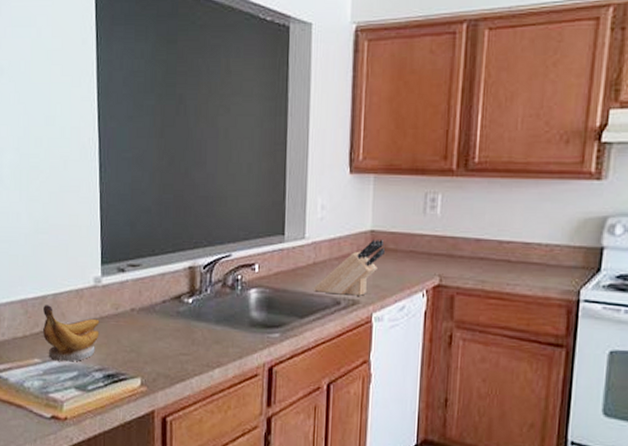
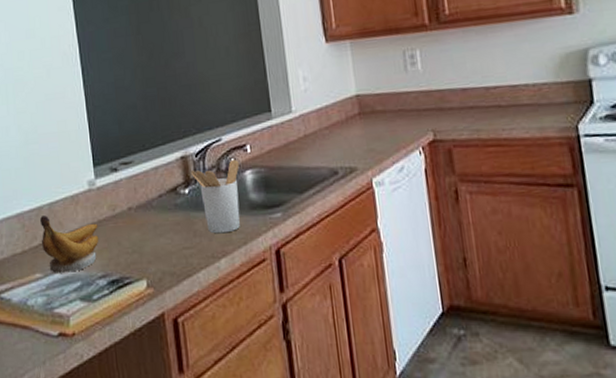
utensil holder: none [196,277,245,346] -> present [190,160,240,234]
knife block: present [312,240,386,296] -> none [307,103,375,165]

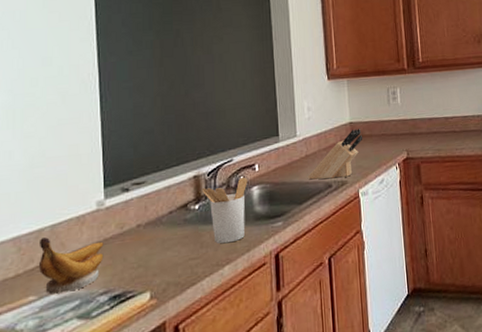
knife block: none [307,103,375,165] -> present [307,129,363,180]

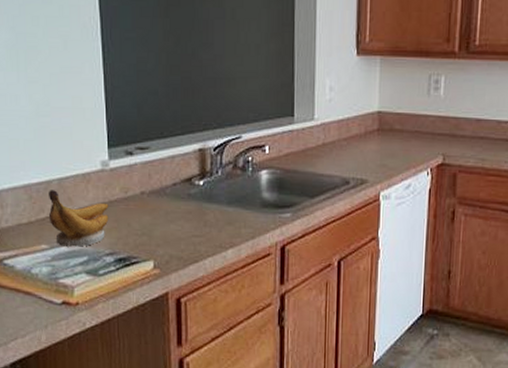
utensil holder: present [201,177,248,244] -> none [207,159,256,227]
knife block: present [307,129,363,180] -> none [322,120,392,175]

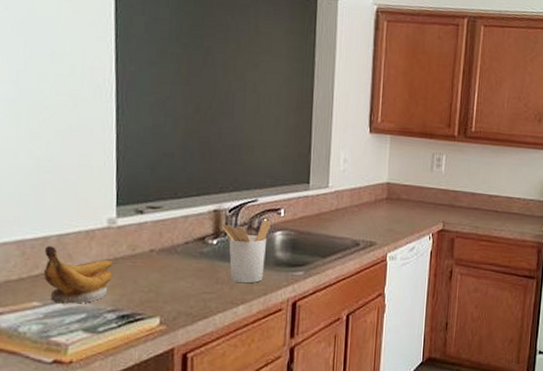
utensil holder: none [207,159,256,227] -> present [221,220,271,284]

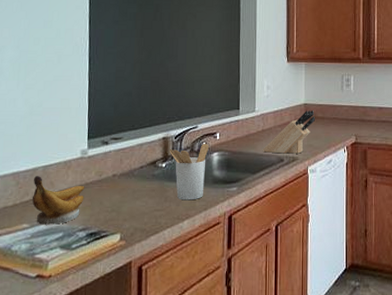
knife block: none [335,190,399,238] -> present [262,111,316,154]

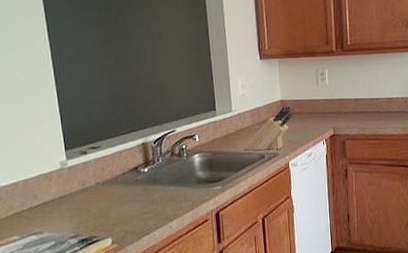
banana: present [32,176,85,225] -> none [16,190,71,236]
utensil holder: present [169,144,209,201] -> none [149,146,189,202]

